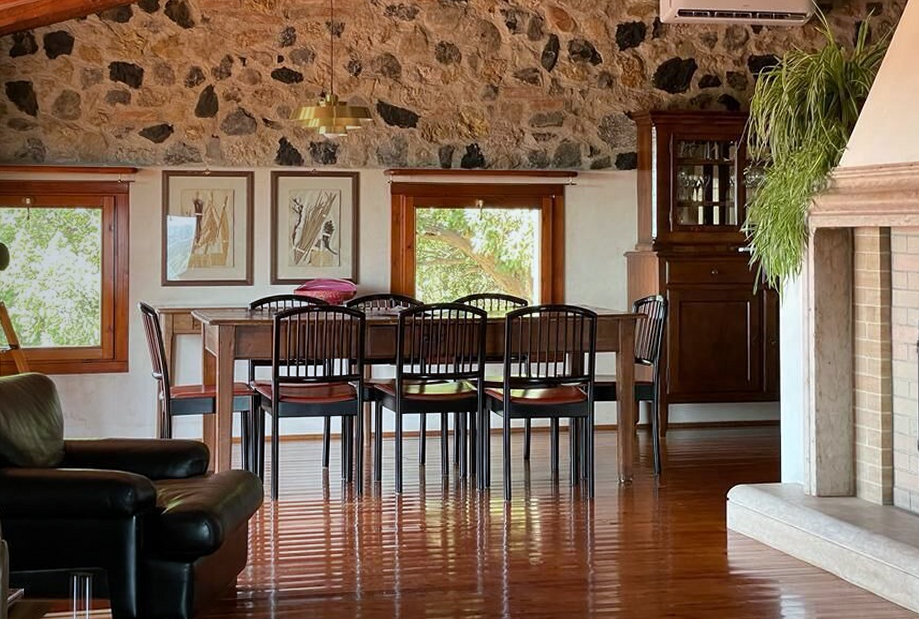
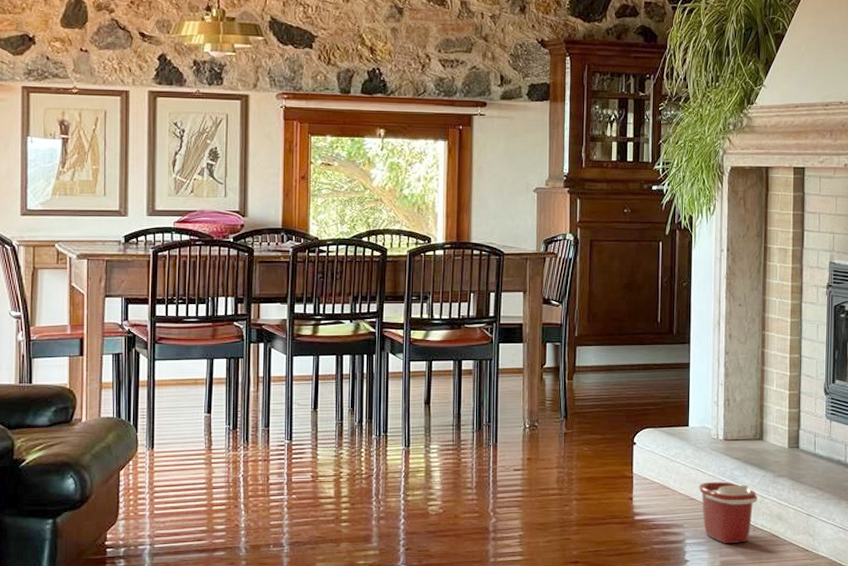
bucket: none [793,538,853,601] -> present [699,481,758,544]

